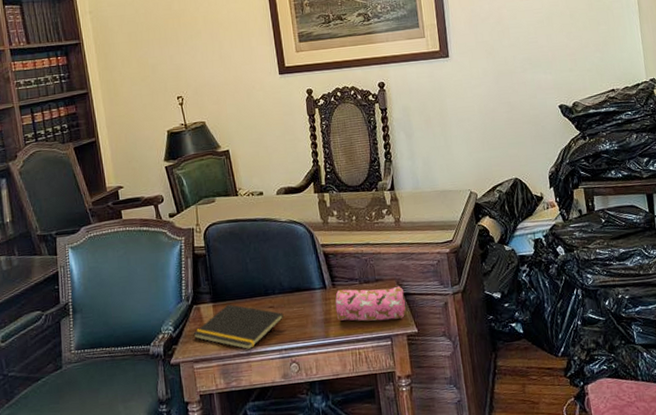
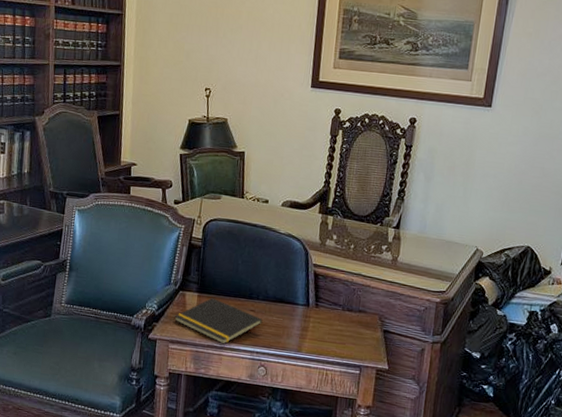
pencil case: present [335,286,406,322] -> none [313,310,385,353]

